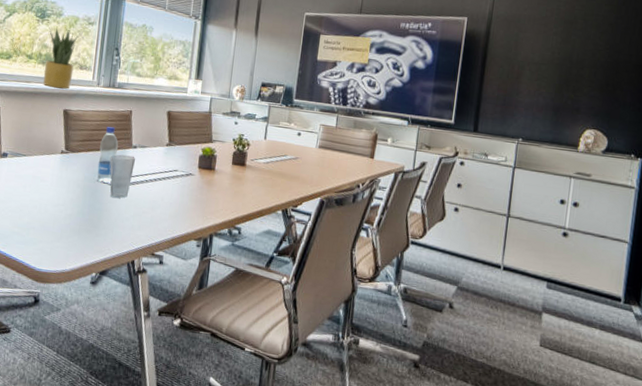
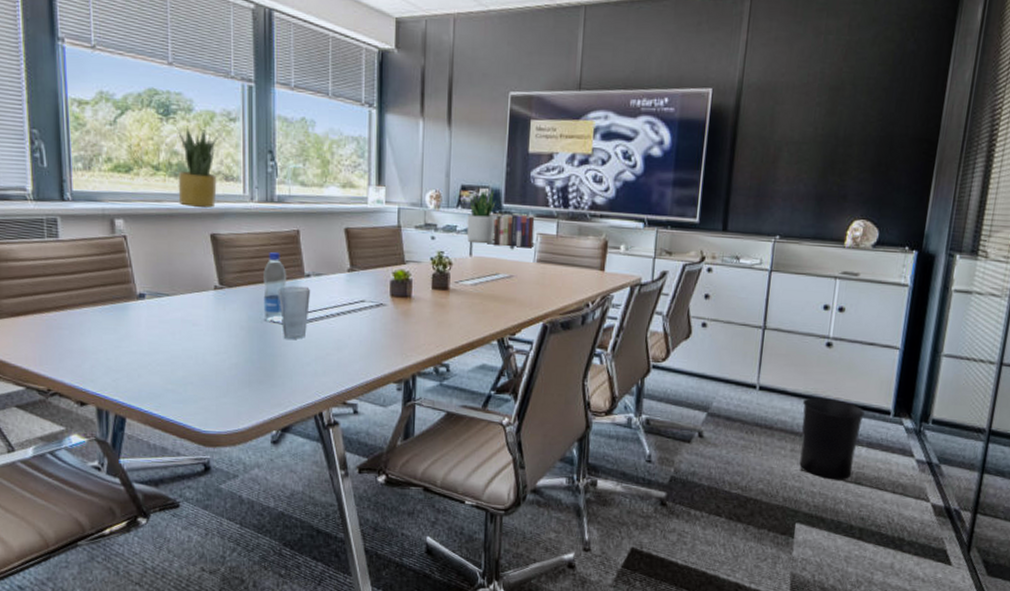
planter: none [263,86,289,131] -> present [466,189,496,244]
books: none [283,107,319,136] -> present [493,213,535,248]
waste bin: none [539,280,598,358] -> present [799,397,865,479]

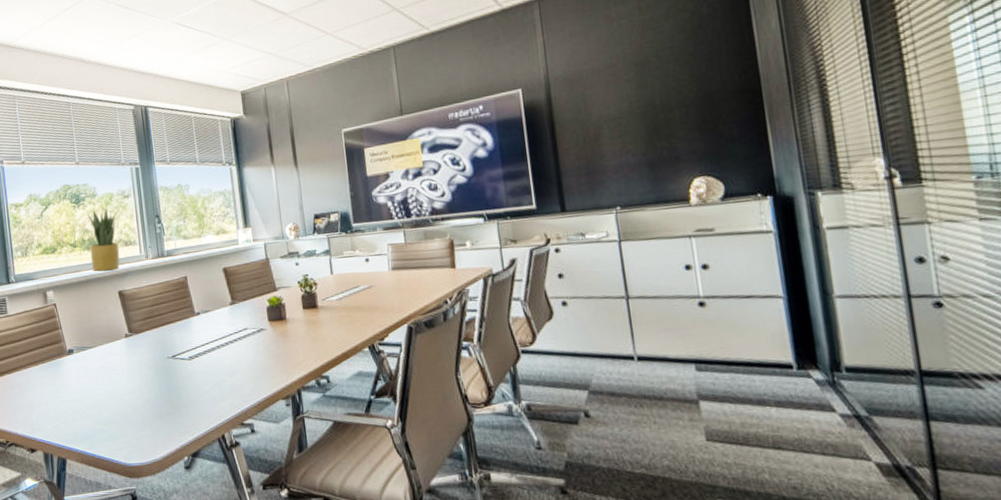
bottle: present [263,251,287,322] -> none [162,297,182,359]
cup: present [277,285,311,339] -> none [175,323,203,372]
planter: present [466,189,496,244] -> none [322,213,350,263]
books: present [493,213,535,248] -> none [347,228,386,262]
waste bin: present [799,397,865,479] -> none [688,359,767,447]

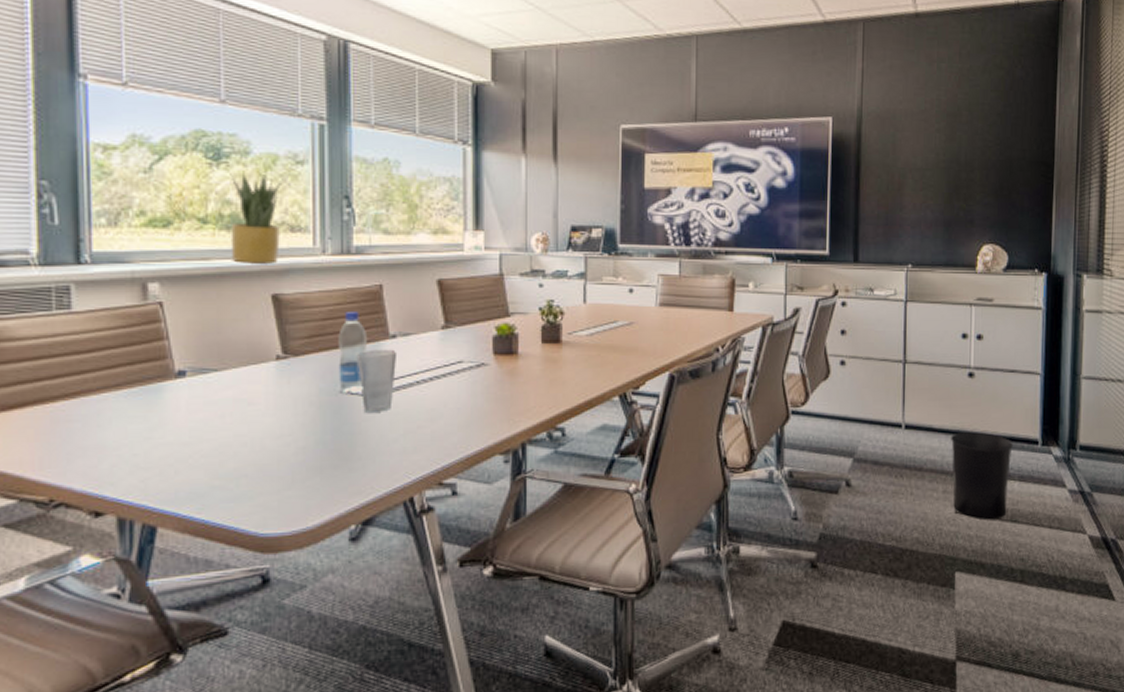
bottle: none [162,297,182,359] -> present [338,310,368,393]
cup: none [175,323,203,372] -> present [356,349,398,412]
waste bin: none [688,359,767,447] -> present [950,432,1013,519]

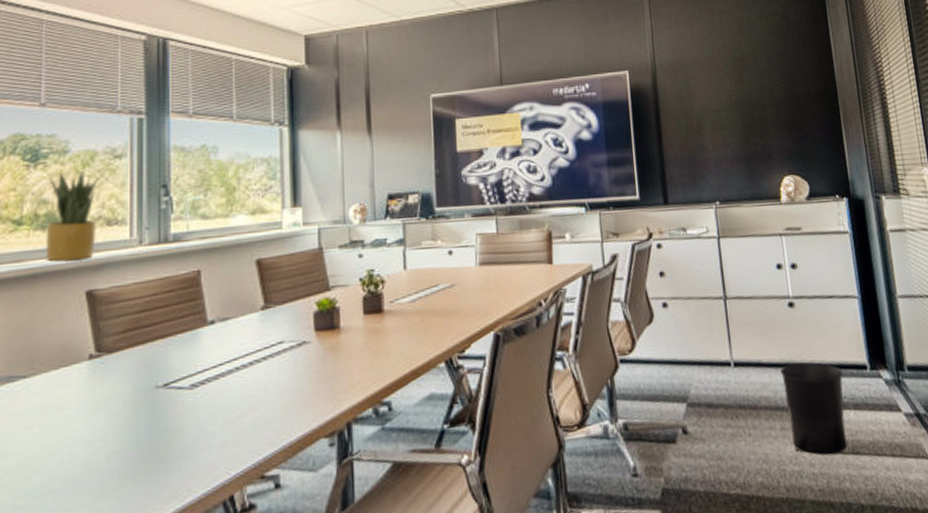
bottle: present [338,310,368,393] -> none [154,299,186,388]
cup: present [356,349,398,412] -> none [173,336,216,406]

